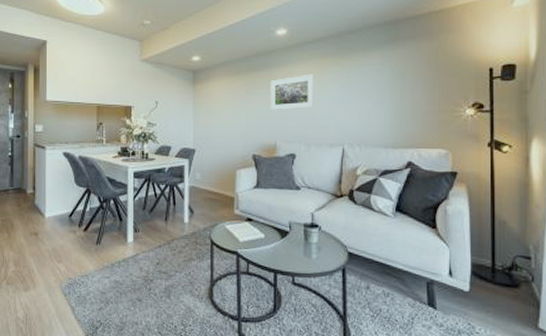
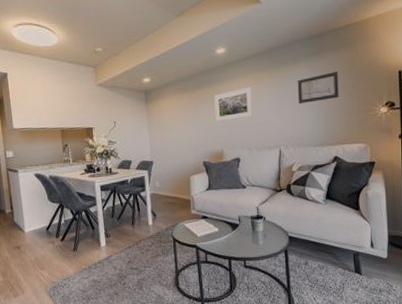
wall art: none [367,64,416,98] -> present [297,71,339,105]

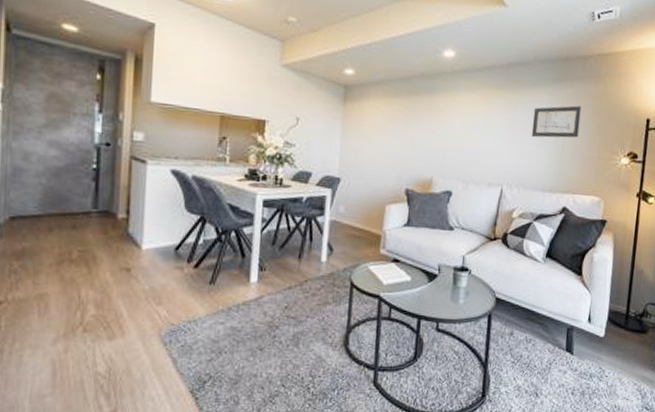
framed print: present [214,86,253,122] -> none [429,104,479,143]

